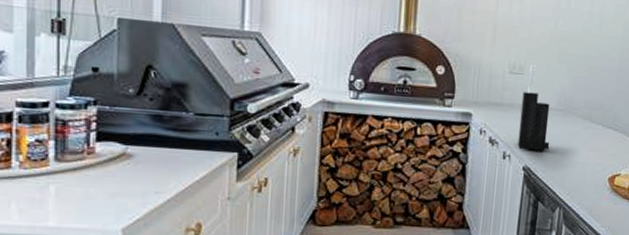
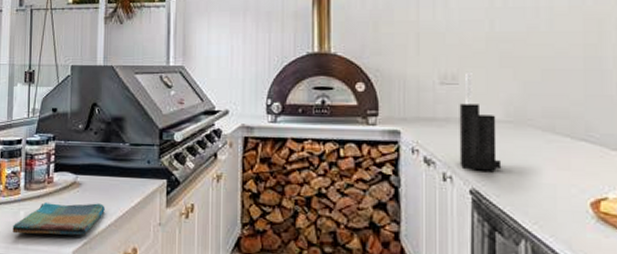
dish towel: none [39,176,163,212] -> present [12,202,105,236]

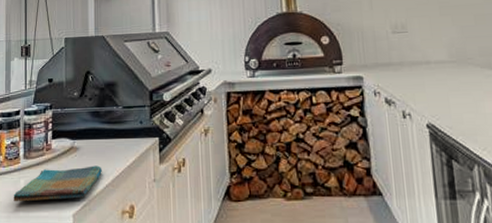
knife block: present [459,71,502,171] -> none [410,20,451,107]

